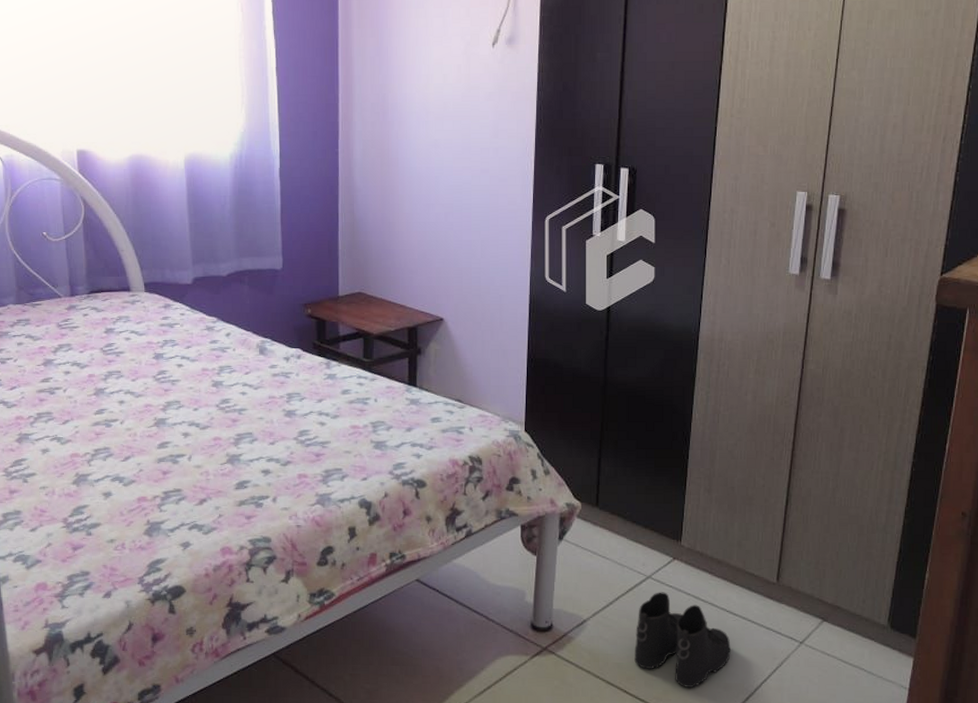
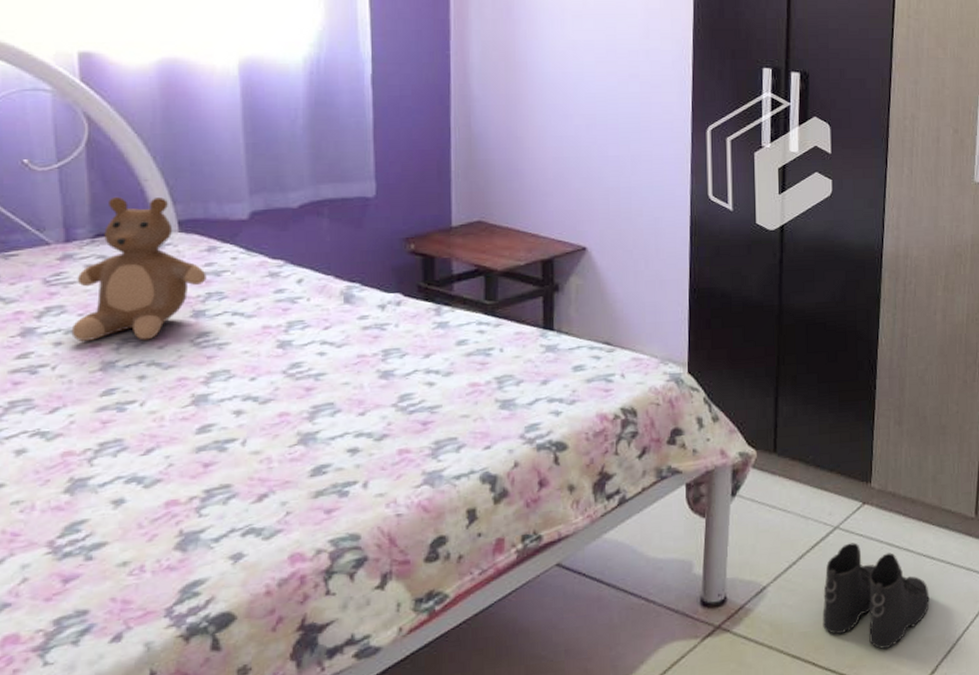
teddy bear: none [75,262,164,374] -> present [71,196,207,341]

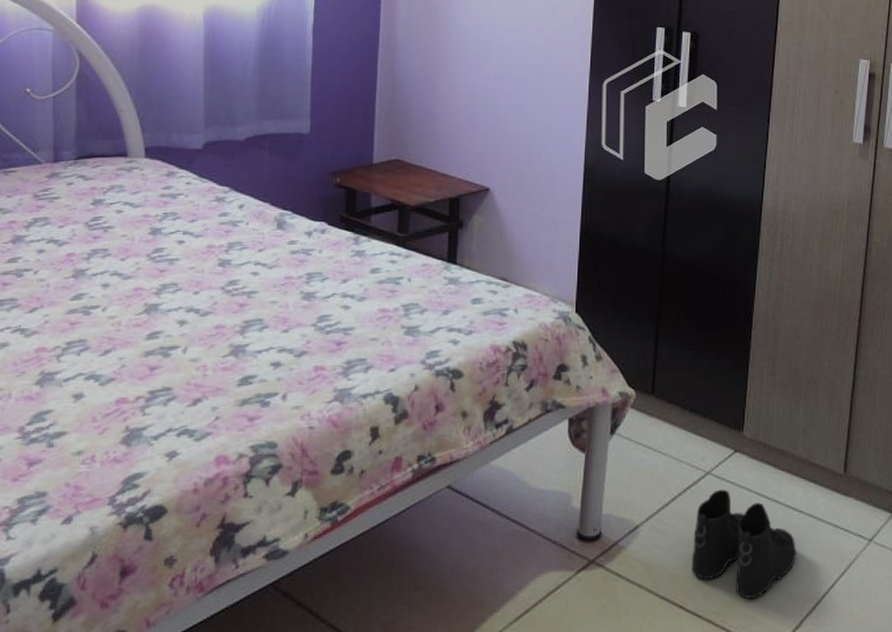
teddy bear: present [71,196,207,341] -> none [52,124,165,252]

